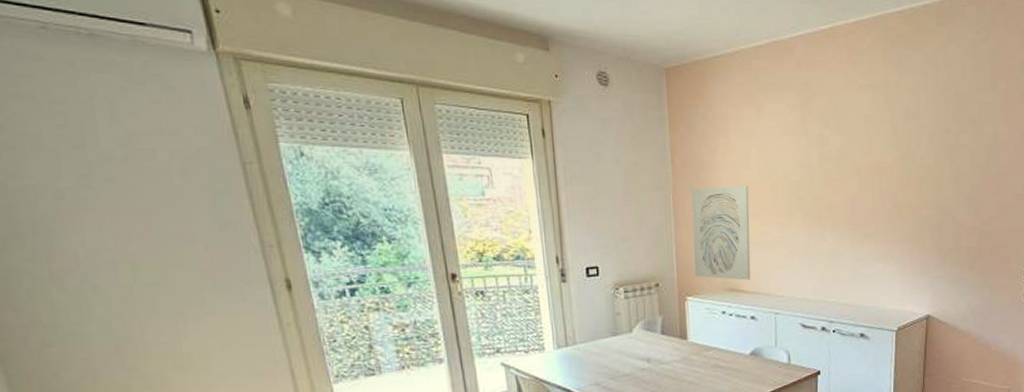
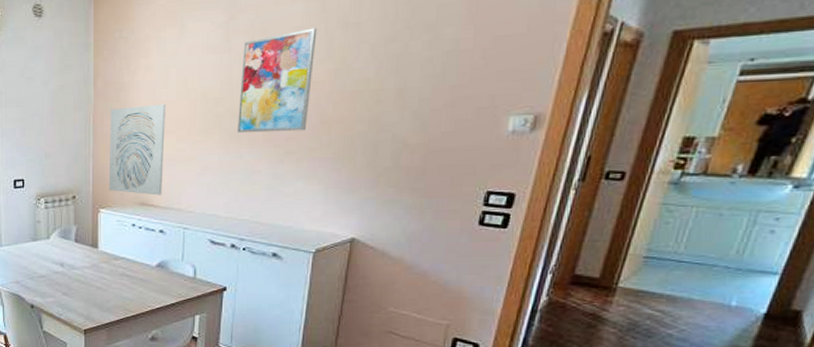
wall art: none [819,116,884,216] -> present [236,28,317,133]

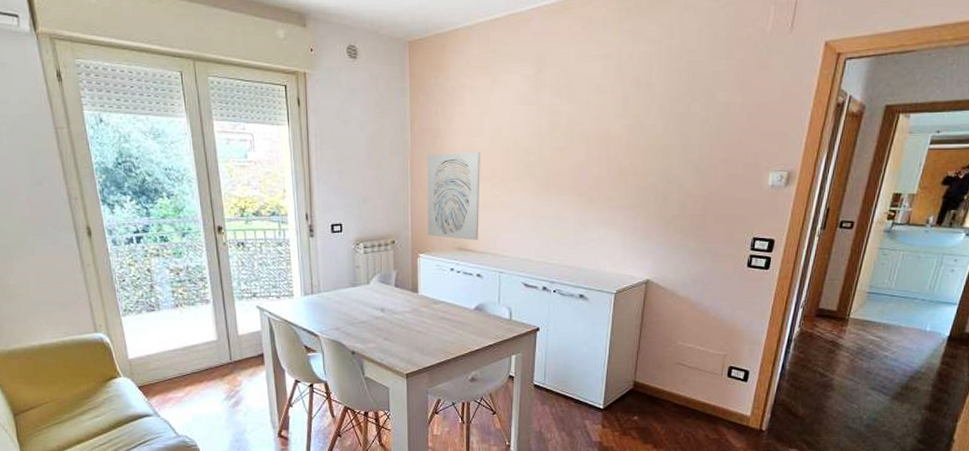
wall art: present [236,28,317,133] -> none [546,86,614,182]

